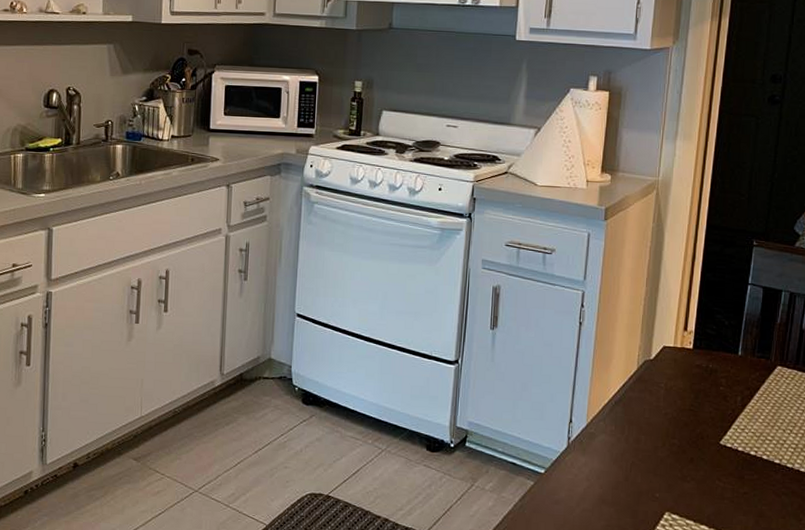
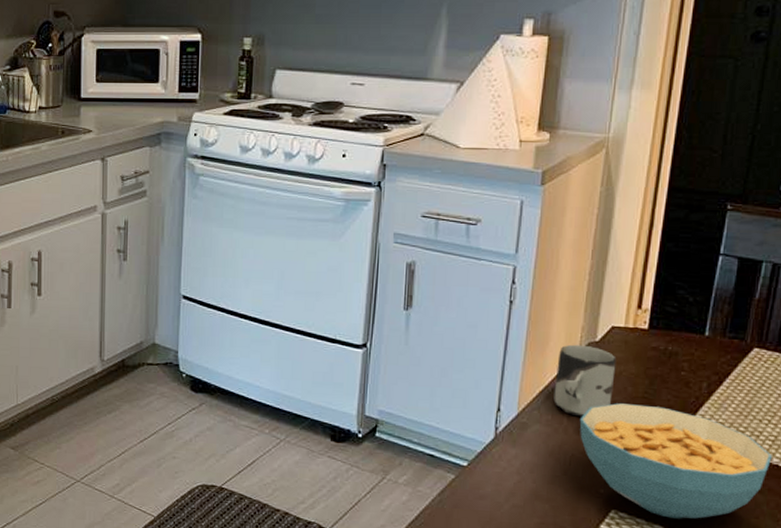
cup: none [616,362,668,428] -> present [553,344,617,417]
cereal bowl: none [638,415,794,520] -> present [579,403,772,519]

